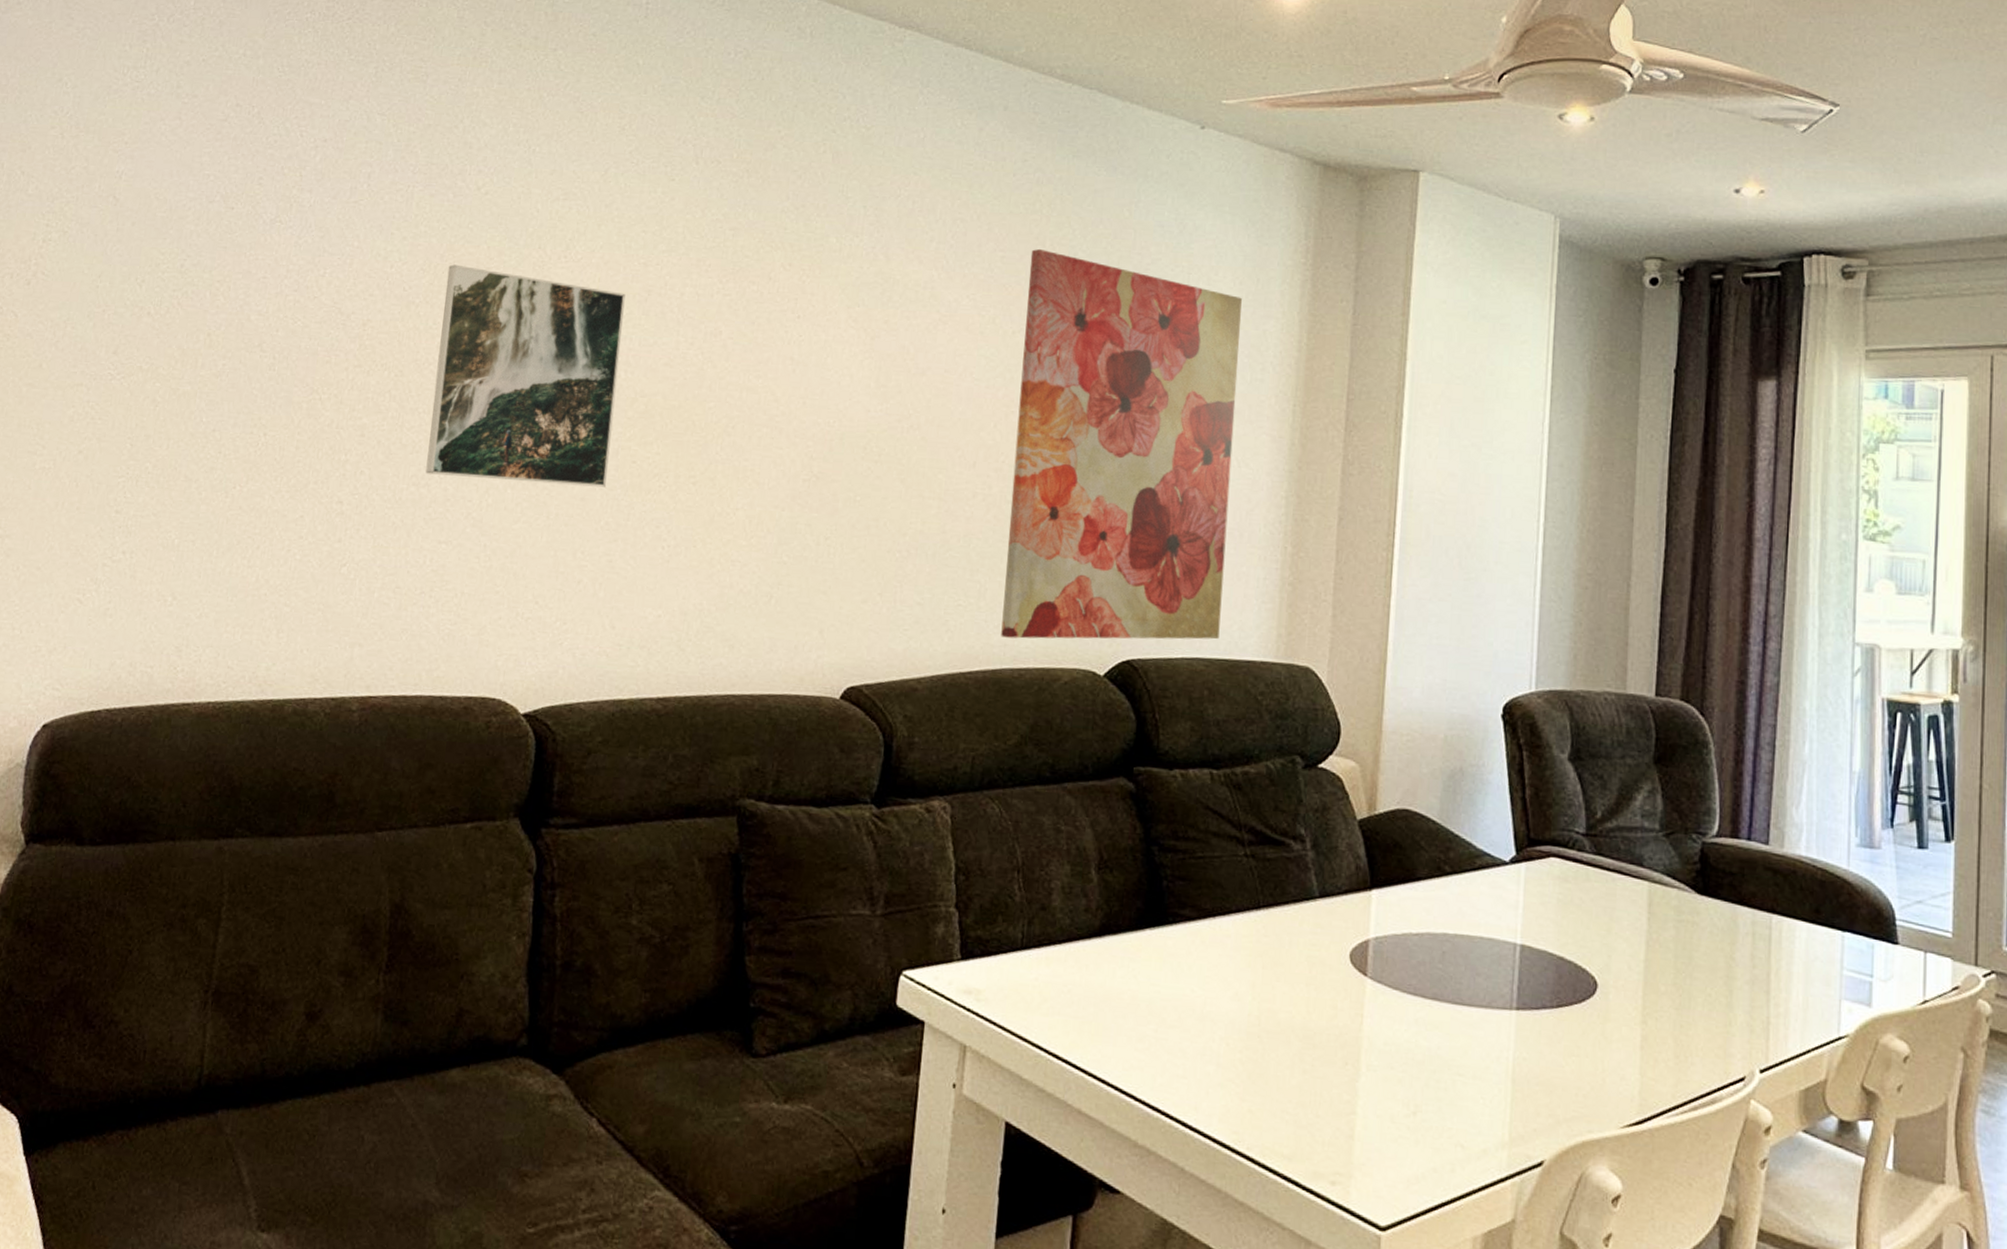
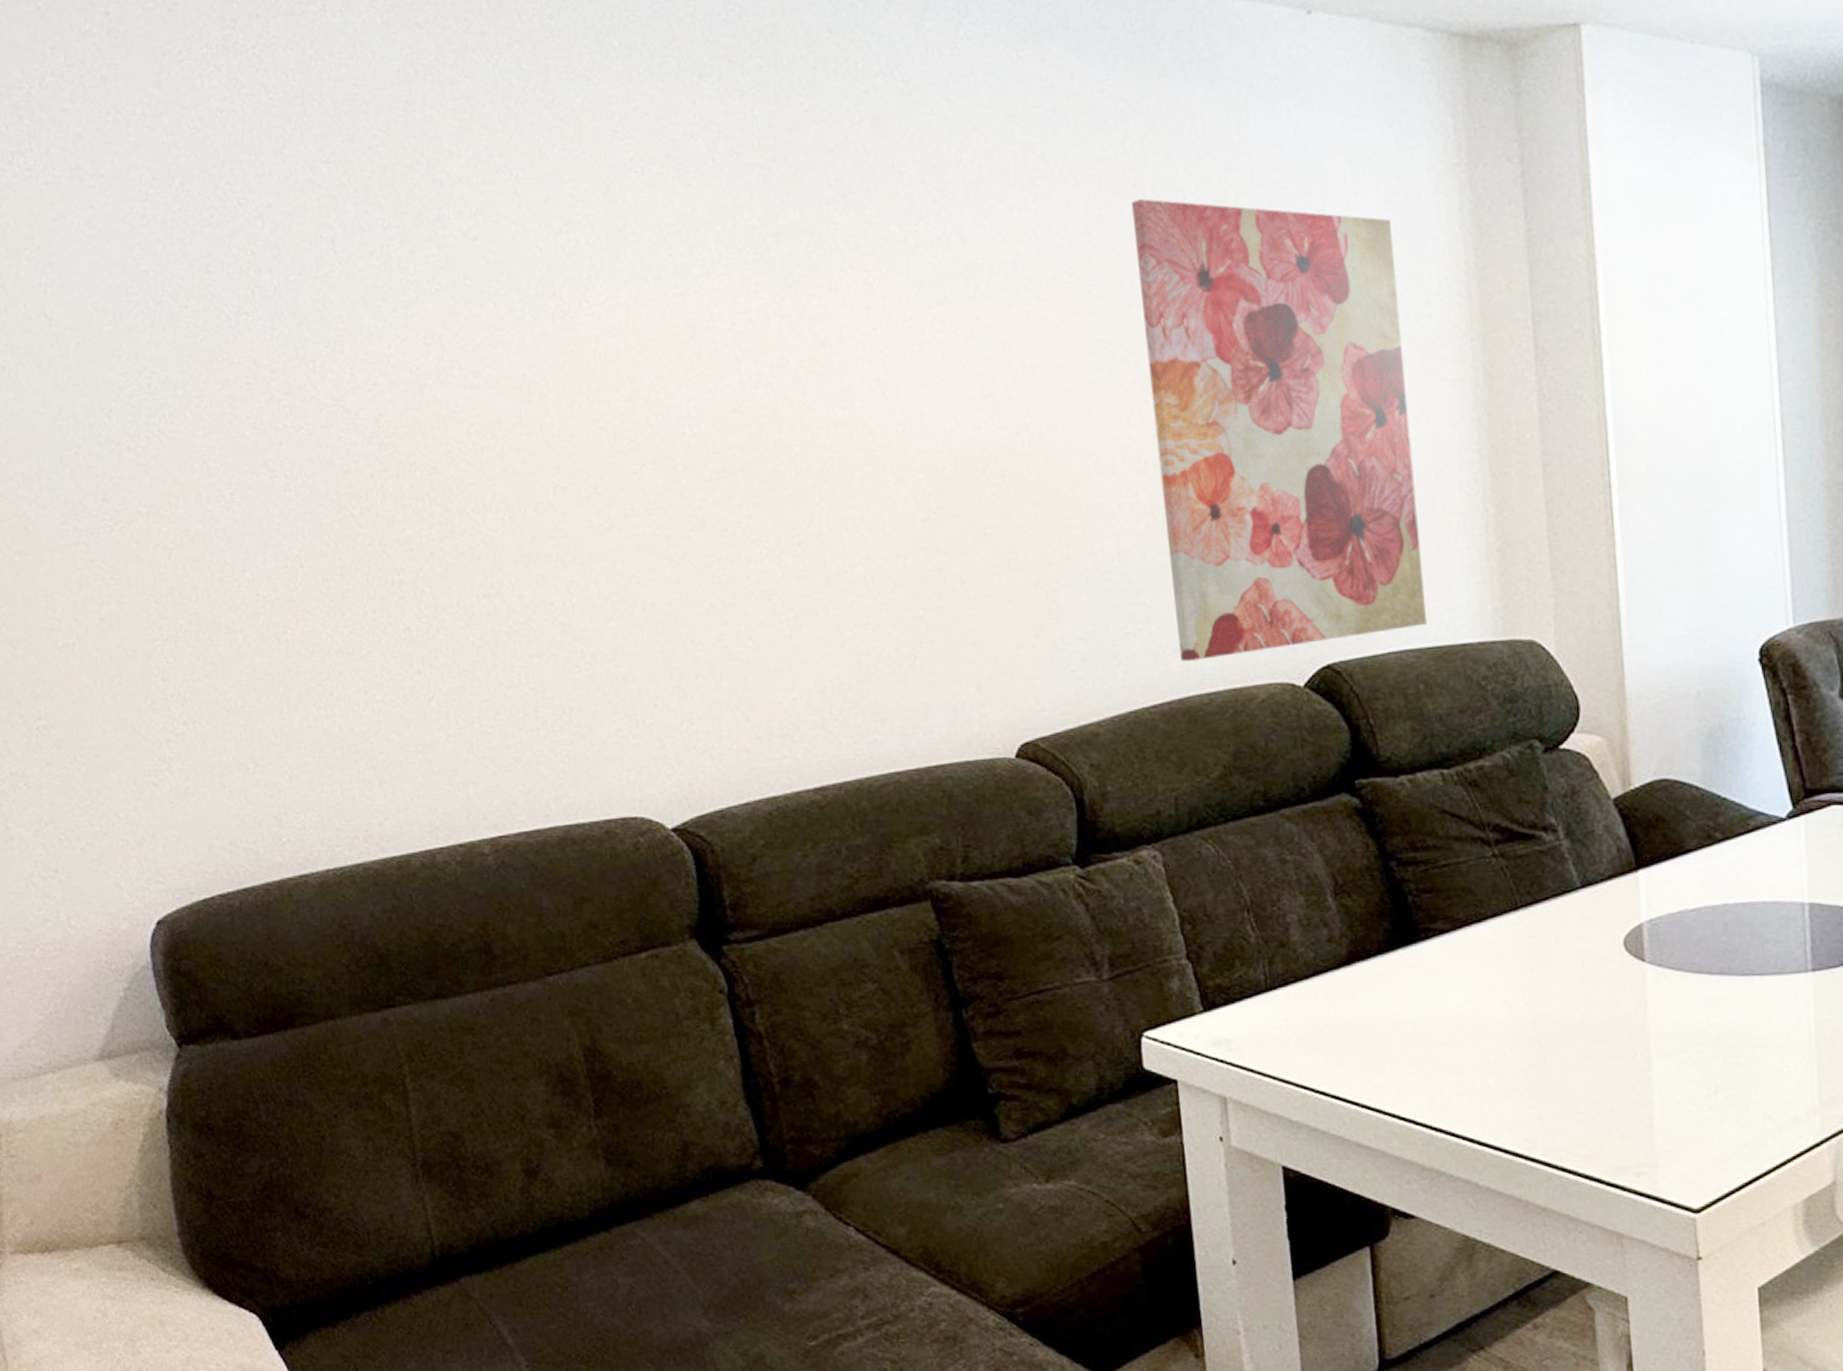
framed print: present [425,264,626,487] -> none [455,331,700,582]

